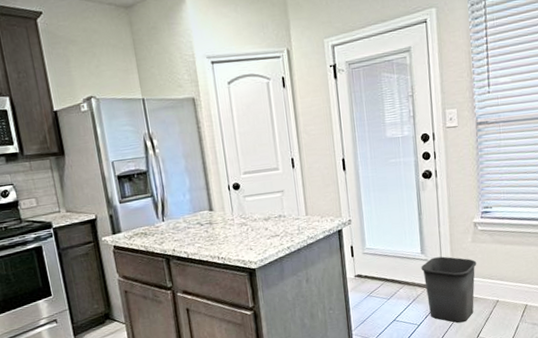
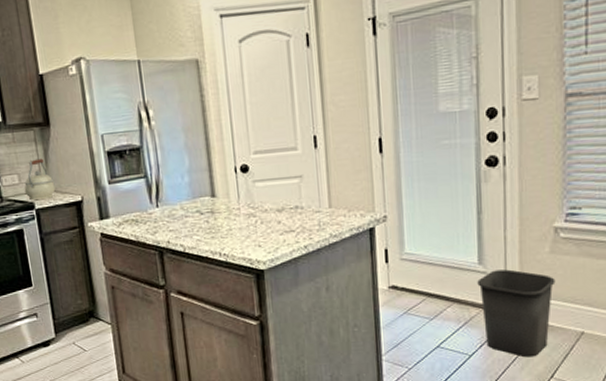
kettle: none [41,183,71,221] -> present [24,158,56,201]

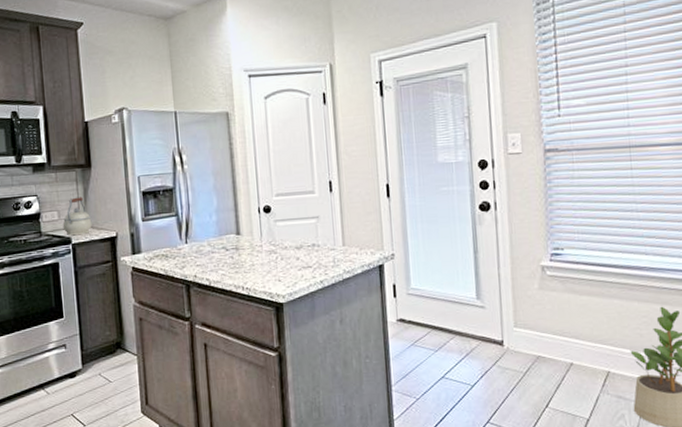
waste bin: present [477,269,556,358] -> none [476,304,545,388]

